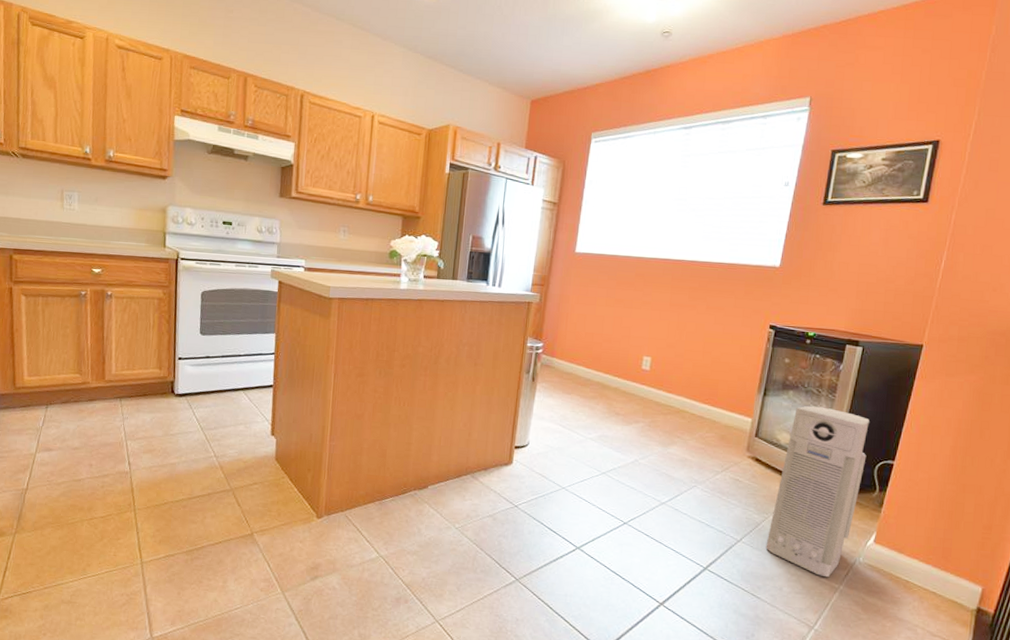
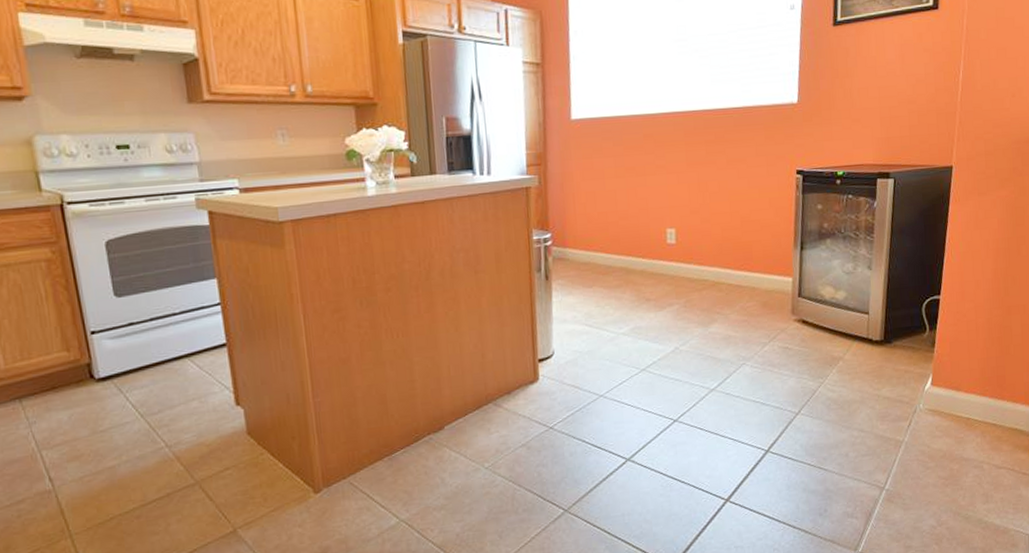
air purifier: present [765,406,869,578] -> none [825,251,913,433]

